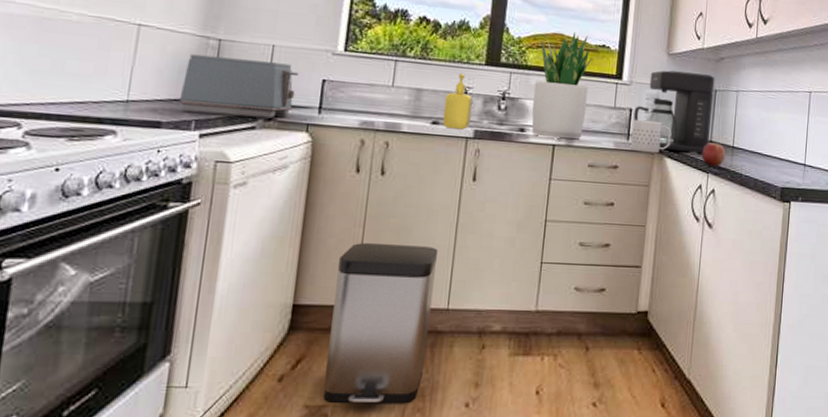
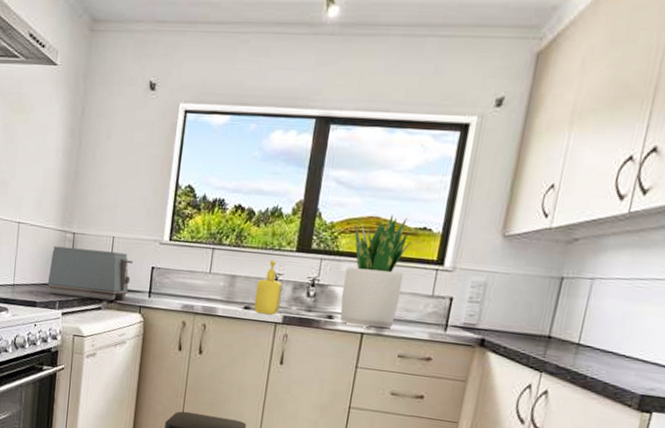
mug: present [630,119,672,154] -> none [447,309,499,347]
coffee maker: present [633,70,715,154] -> none [454,254,563,350]
fruit: present [702,143,726,168] -> none [535,338,568,367]

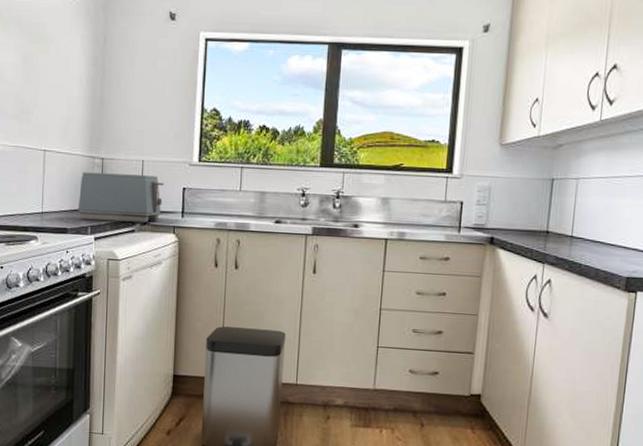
soap dispenser: present [254,260,283,315] -> none [284,176,310,227]
planter: present [340,214,411,329] -> none [364,129,422,234]

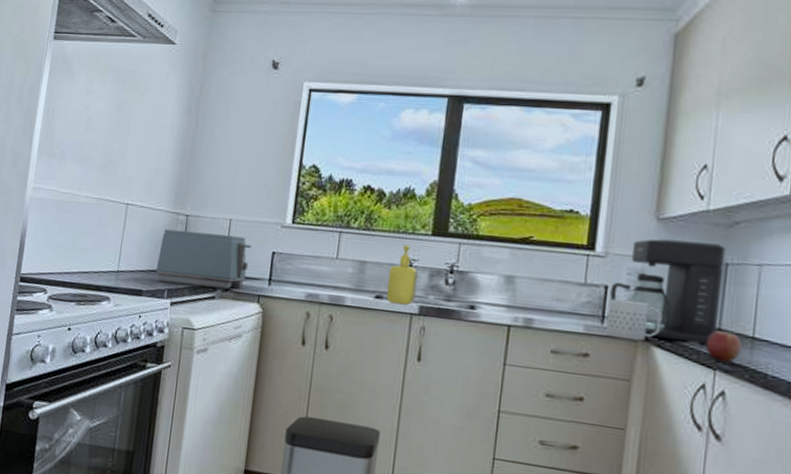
soap dispenser: none [284,176,310,227] -> present [386,245,418,305]
mug: none [461,212,505,245] -> present [605,299,662,342]
coffee maker: none [465,161,552,244] -> present [610,239,726,345]
fruit: none [537,233,564,258] -> present [705,331,742,364]

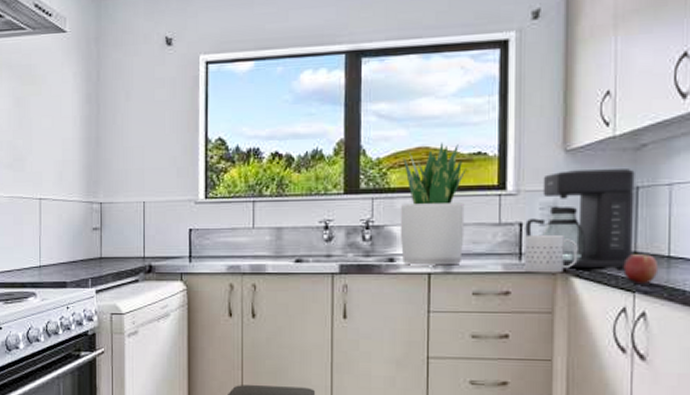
toaster: present [155,229,252,289] -> none [77,218,169,272]
soap dispenser: present [386,245,418,305] -> none [306,207,334,265]
planter: none [483,195,557,321] -> present [400,142,467,265]

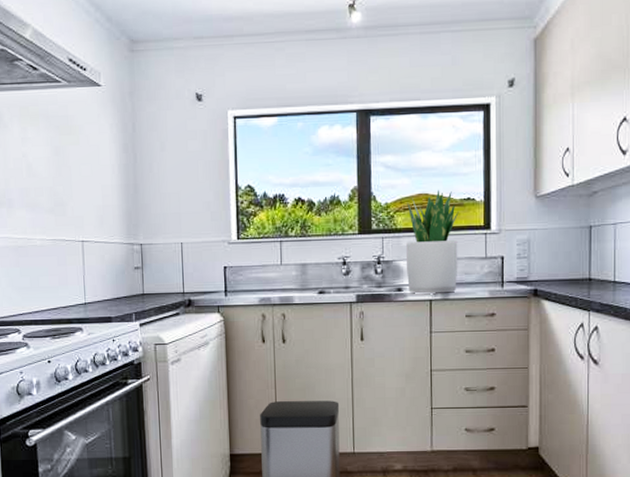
mug: present [523,234,578,273] -> none [505,265,547,298]
coffee maker: present [525,169,635,269] -> none [506,211,589,293]
fruit: present [623,254,659,285] -> none [581,280,607,305]

